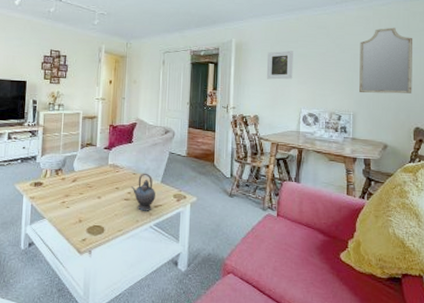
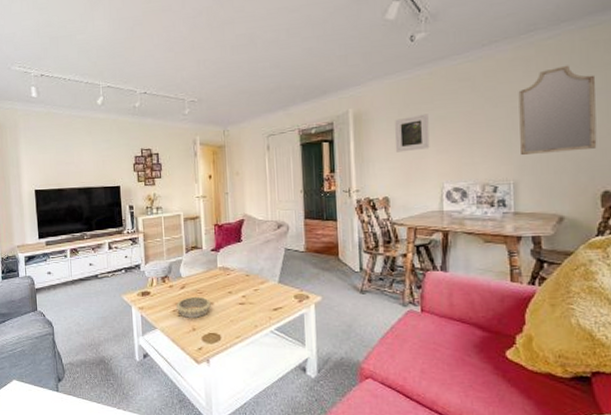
decorative bowl: none [65,189,99,210] -> present [176,296,211,318]
teapot: present [131,173,155,211] -> none [245,273,274,315]

